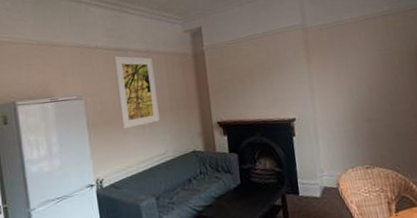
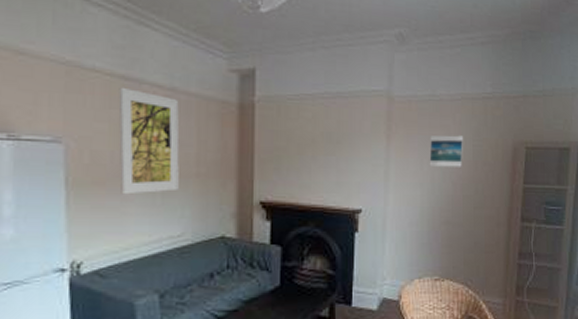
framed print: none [342,48,374,77] -> present [429,135,464,167]

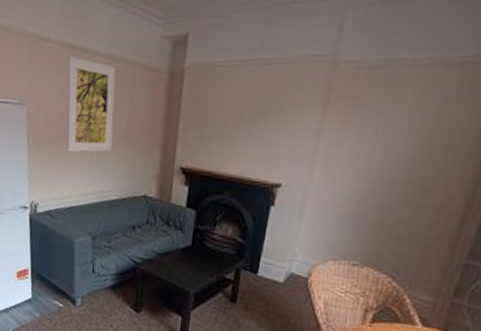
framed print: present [429,135,464,167] -> none [369,108,424,147]

